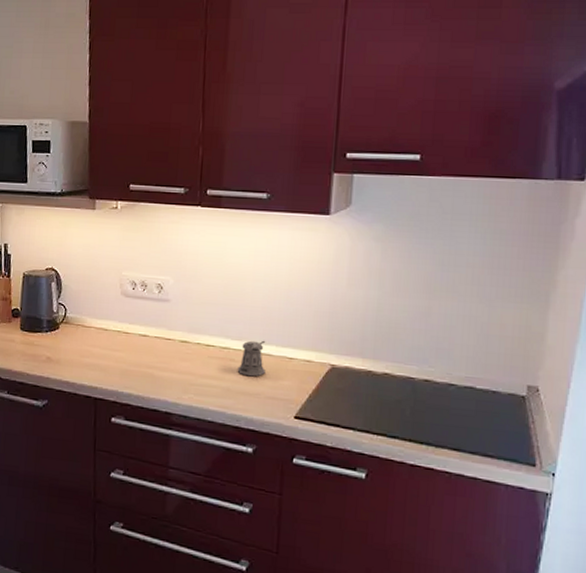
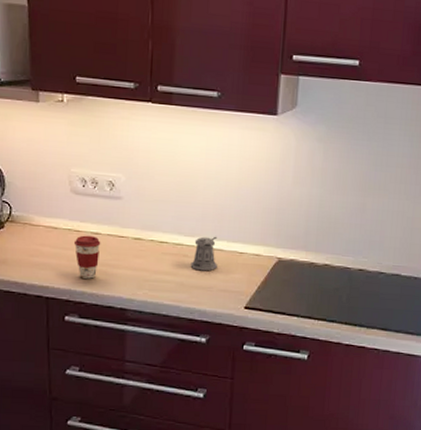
coffee cup: none [122,337,149,381] -> present [73,235,101,279]

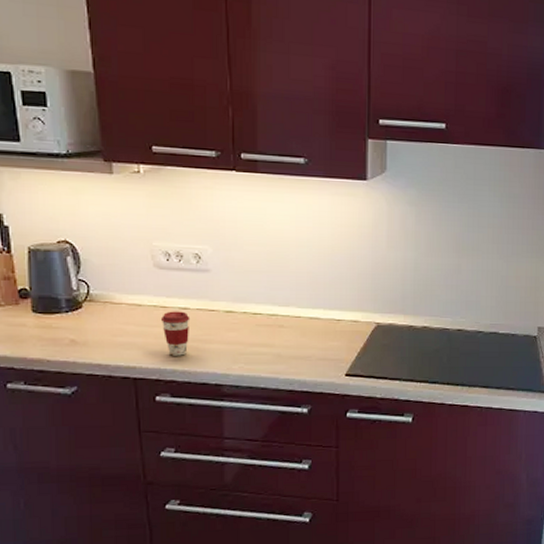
pepper shaker: present [190,236,218,271] -> none [287,304,315,341]

